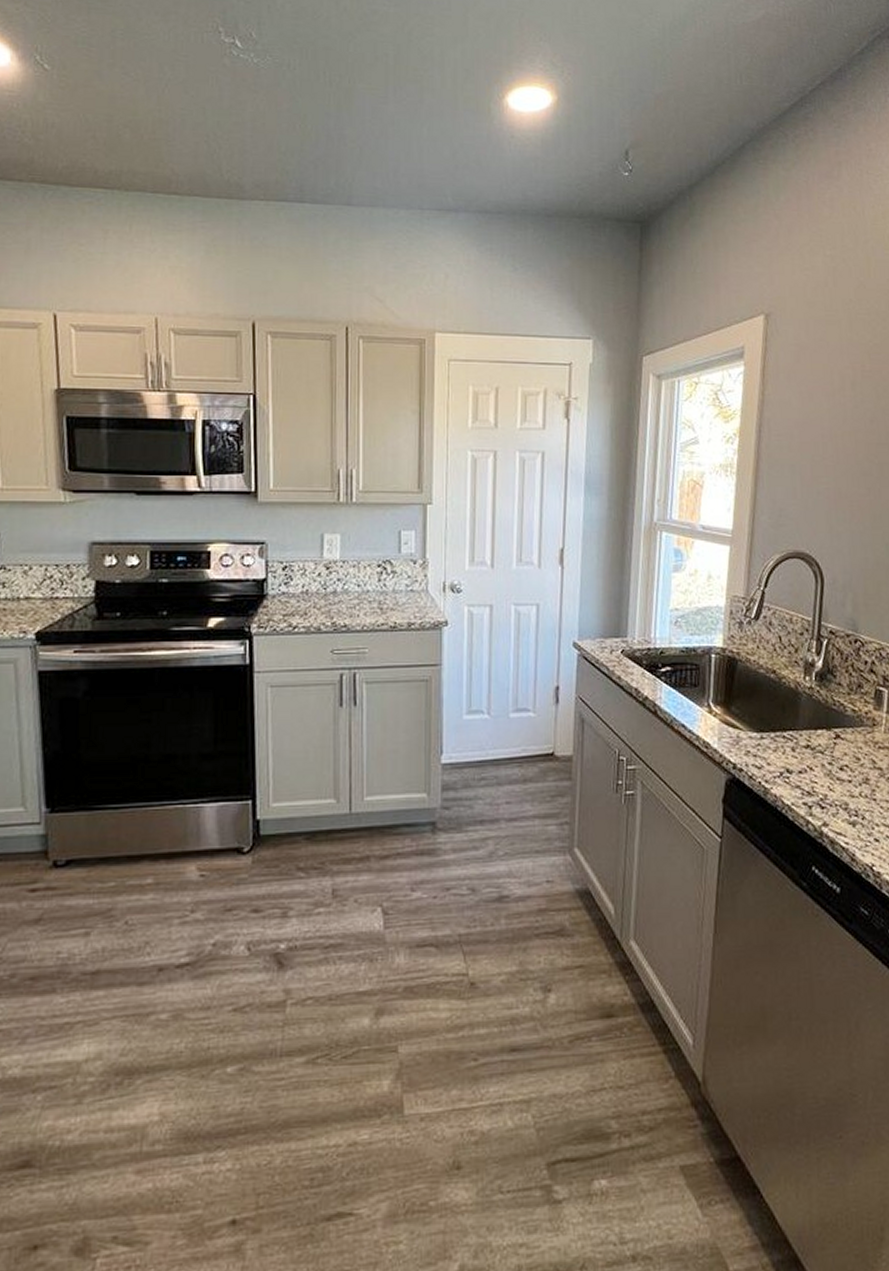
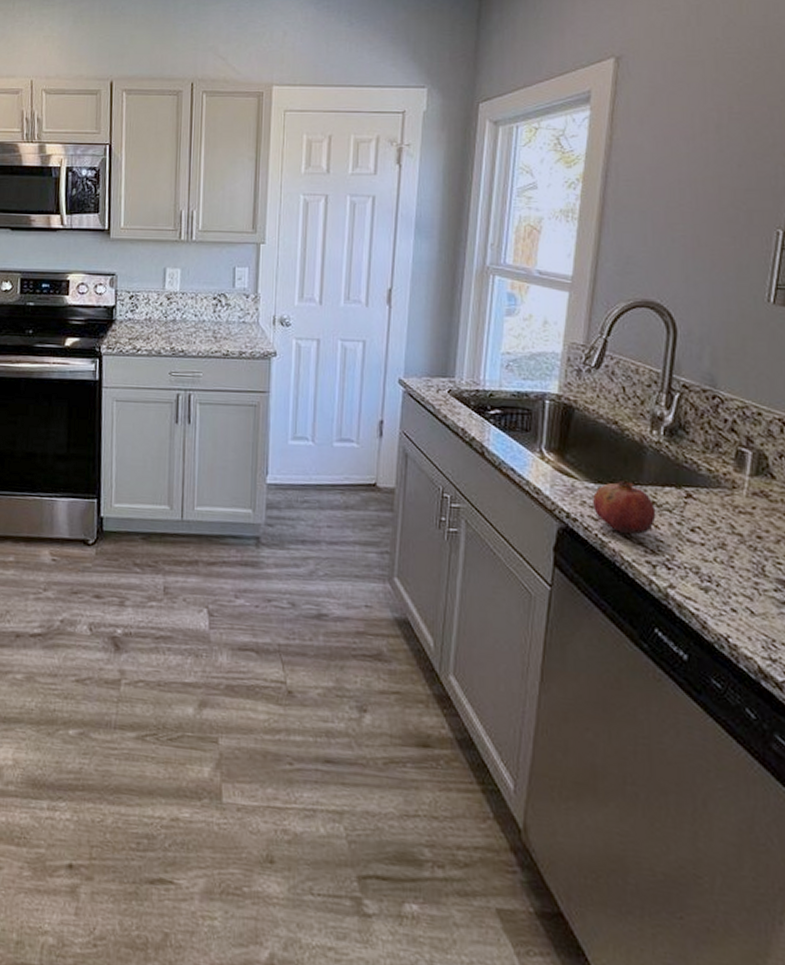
fruit: none [756,728,811,779] -> present [593,481,656,535]

